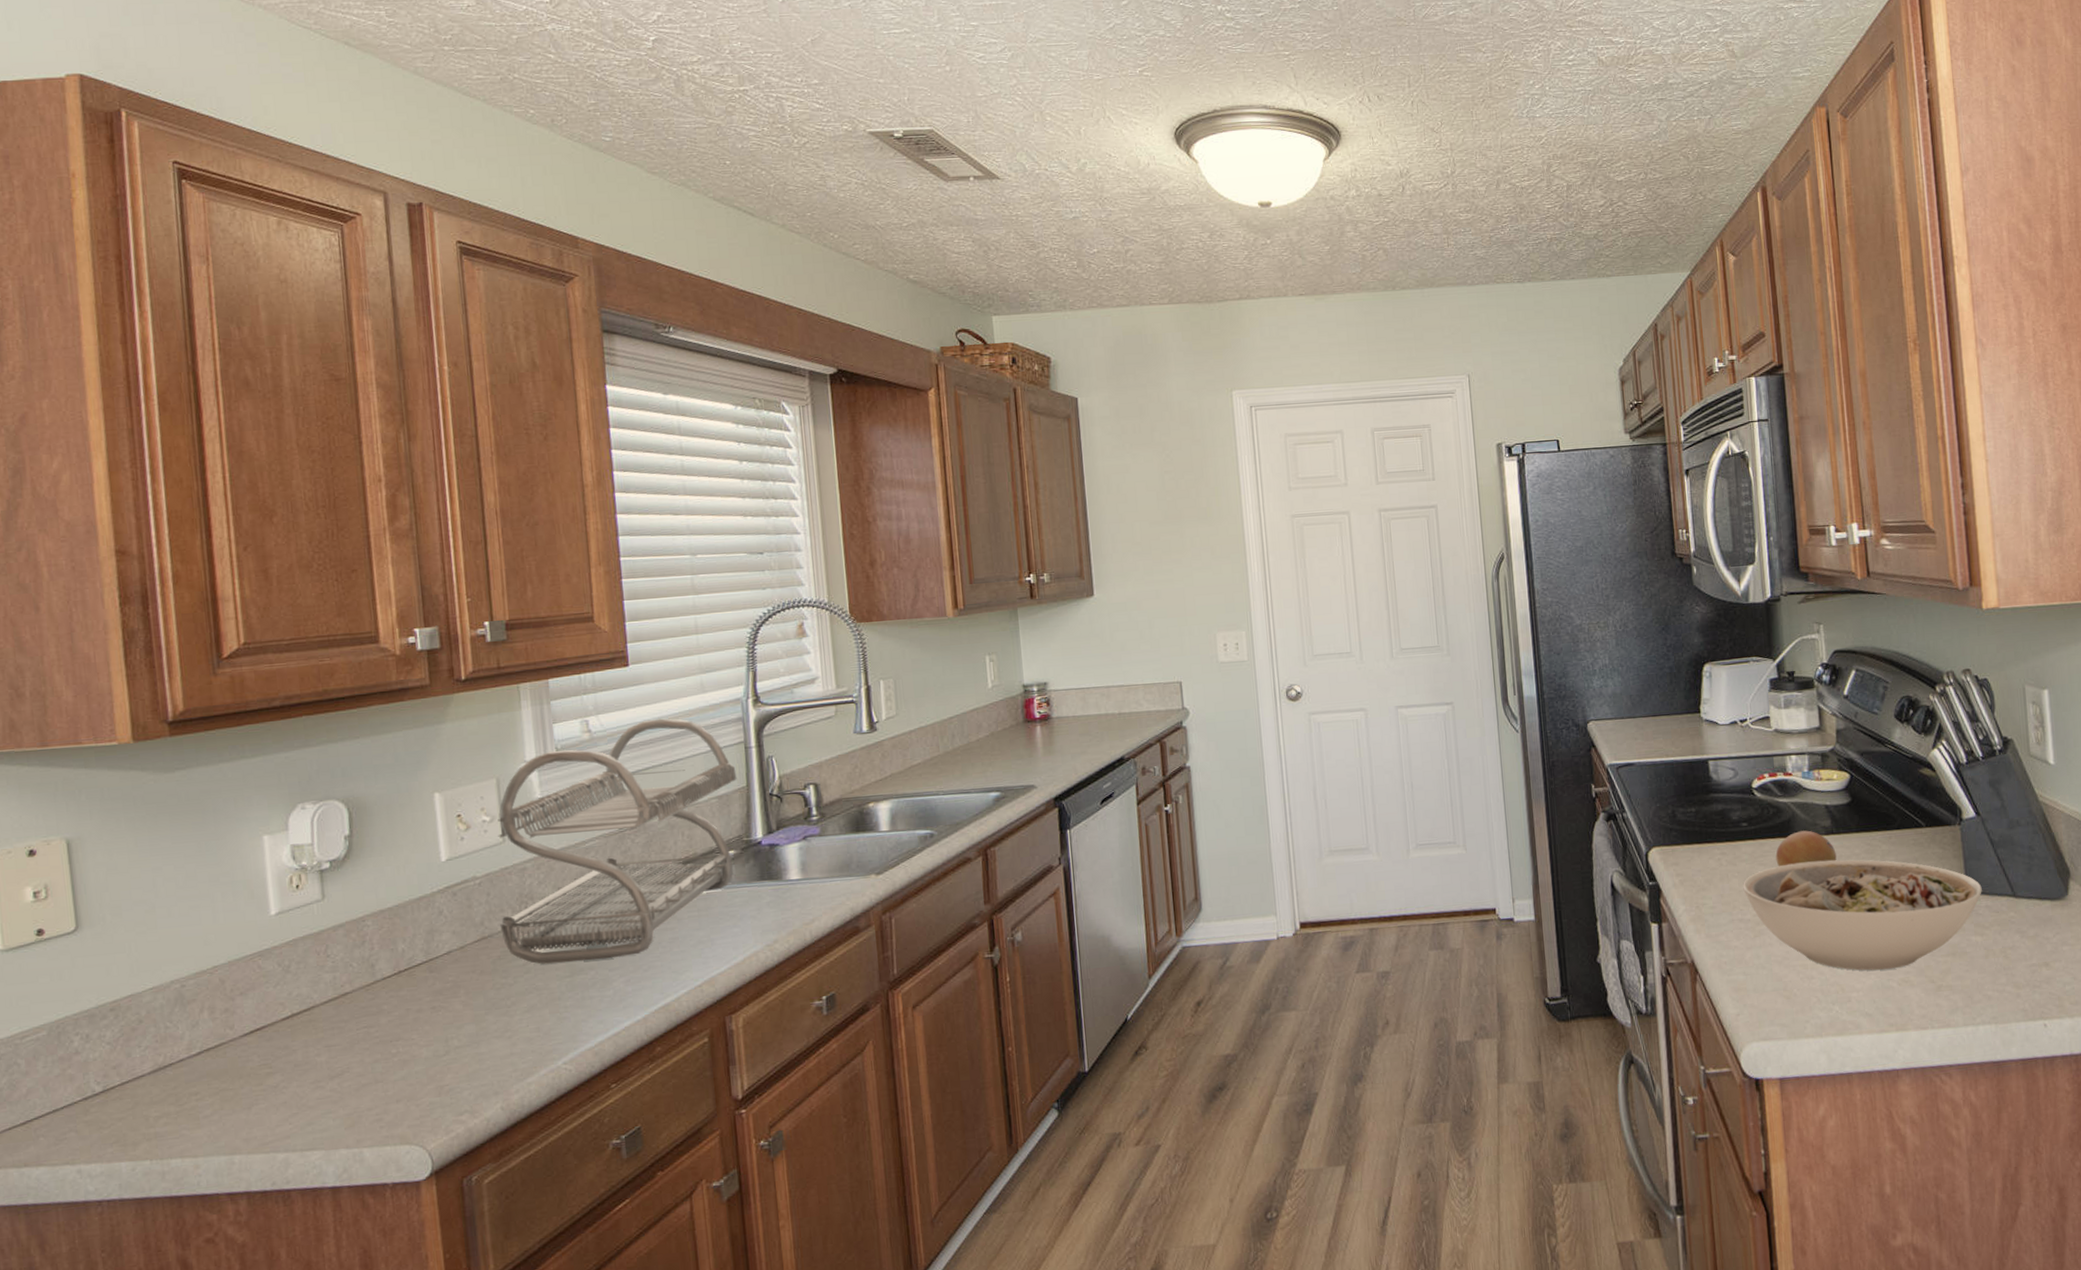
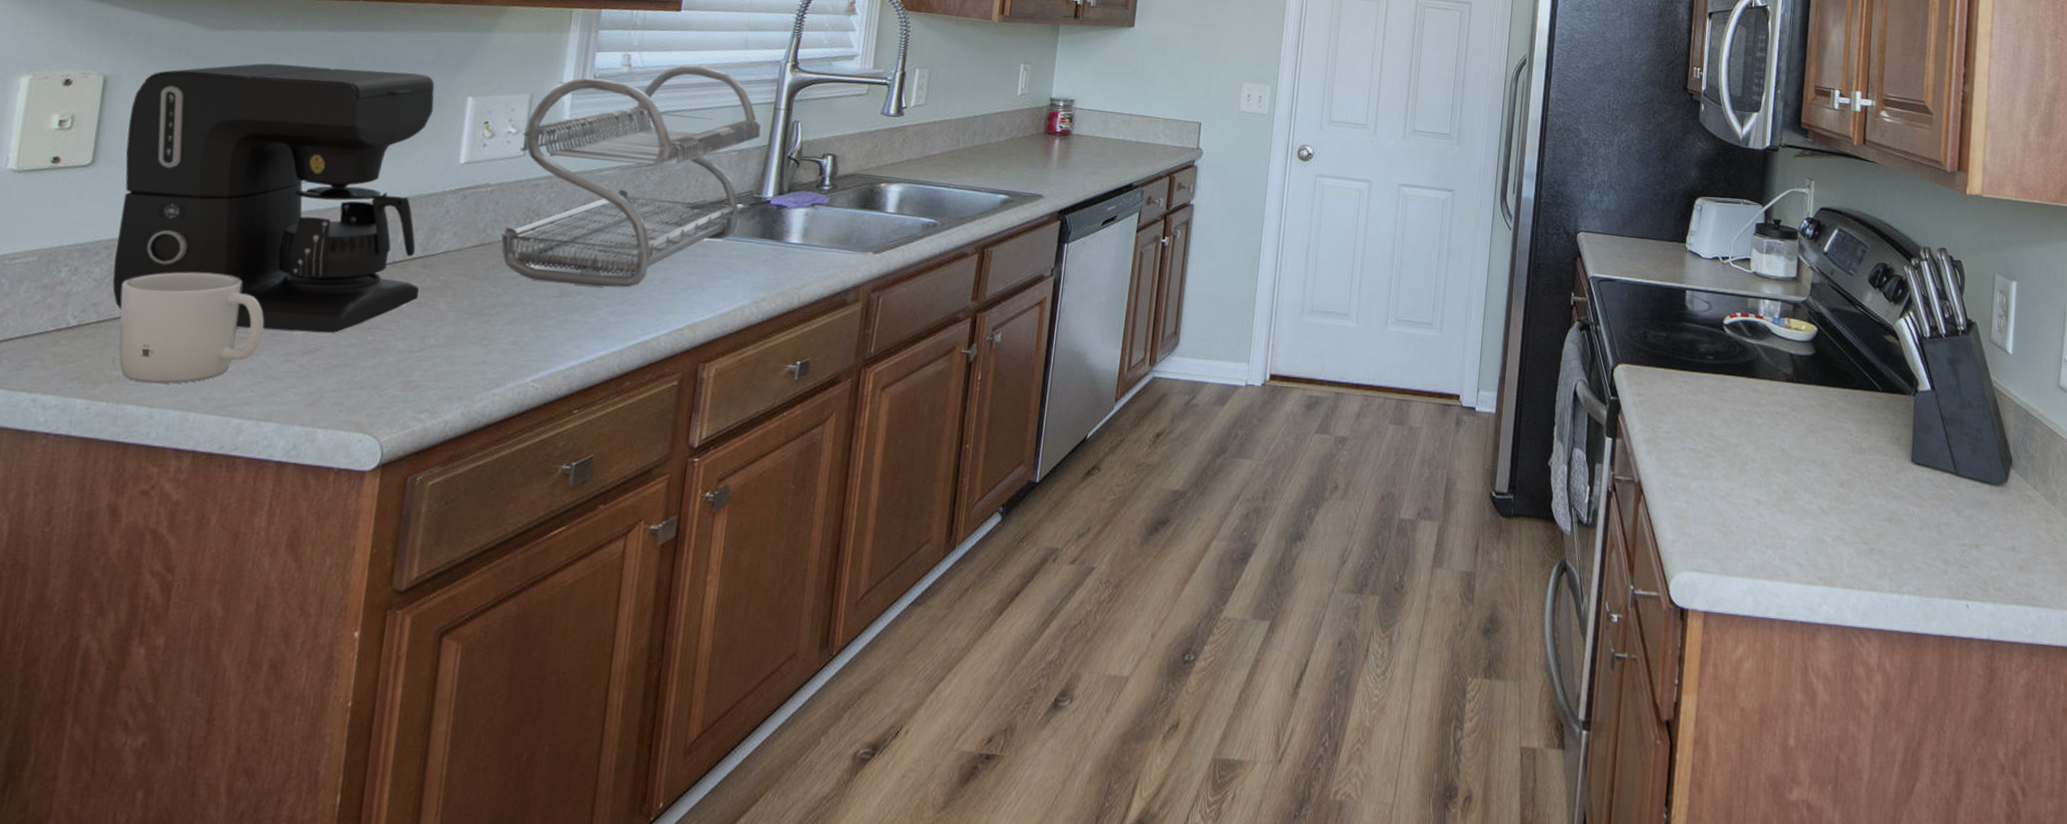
coffee maker: none [101,779,432,1068] -> present [112,63,435,333]
mug: none [136,1014,288,1136] -> present [118,272,265,384]
bowl: present [1743,859,1982,971] -> none [1699,403,1927,524]
fruit: present [1775,830,1837,867] -> none [1735,373,1793,409]

